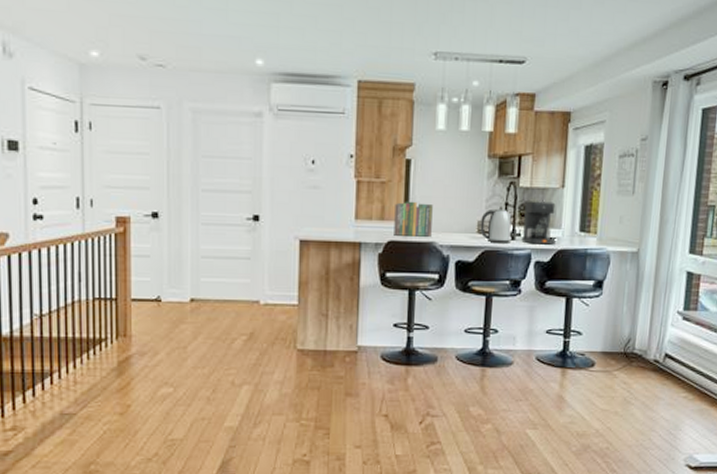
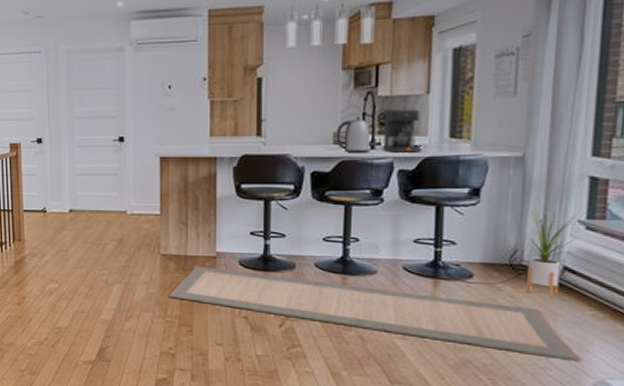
rug: none [303,361,676,440] -> present [168,266,581,362]
books: present [394,201,433,237] -> none [247,116,286,150]
house plant: none [633,298,676,383] -> present [521,206,577,299]

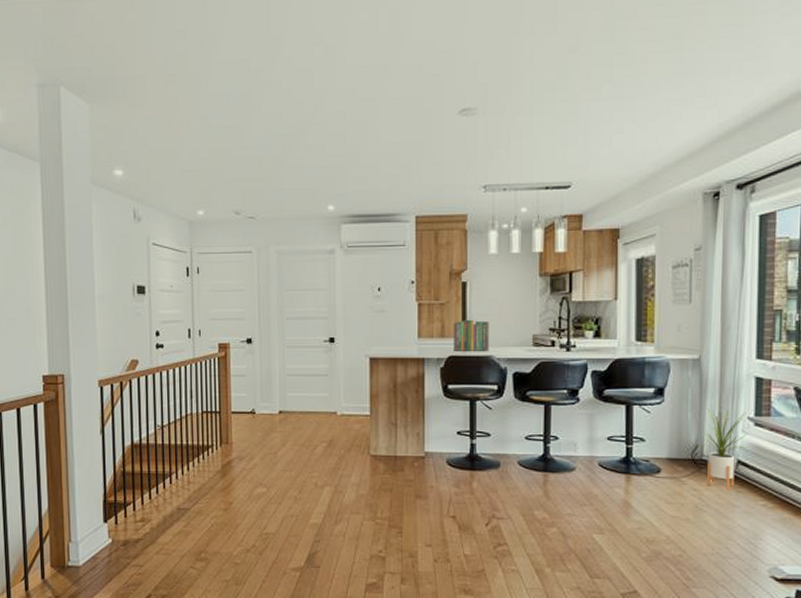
rug: present [168,266,581,362] -> none [378,466,757,549]
books: none [247,116,286,150] -> present [454,319,489,351]
kettle: present [336,119,371,153] -> none [535,322,566,355]
coffee maker: present [382,109,422,153] -> none [577,314,612,355]

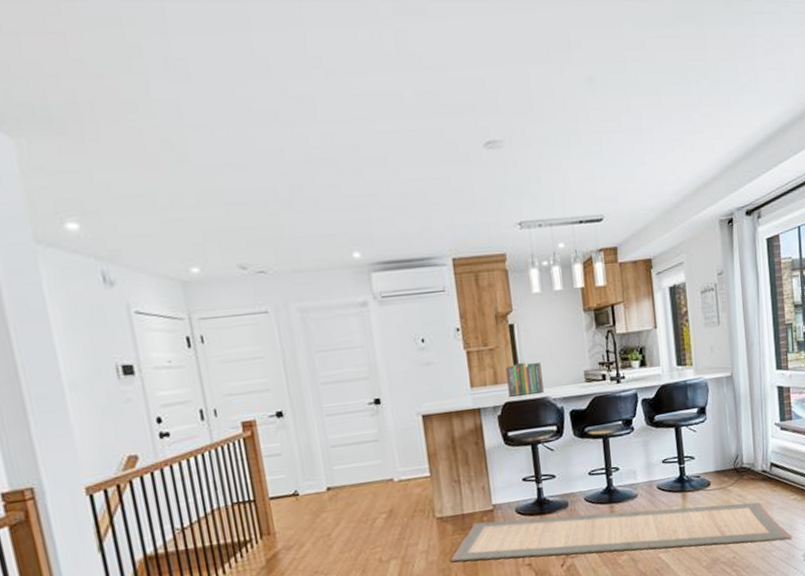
rug: none [378,466,757,549] -> present [449,502,792,563]
house plant: present [701,404,748,491] -> none [740,415,778,492]

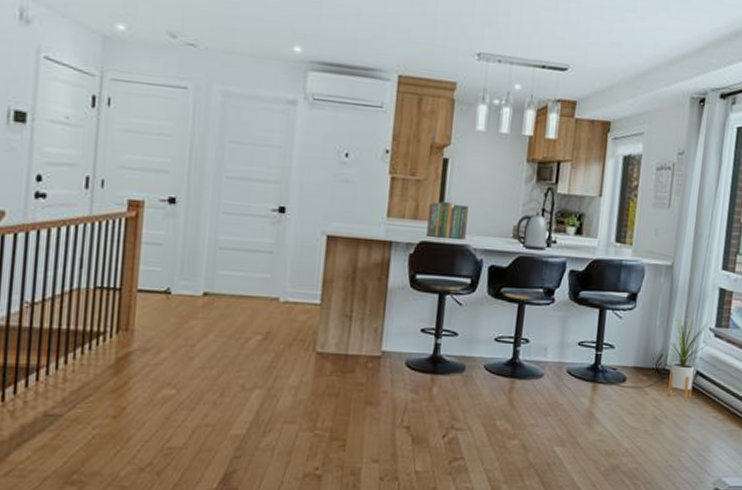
rug: present [449,502,792,563] -> none [319,367,705,462]
kettle: none [586,356,617,389] -> present [515,214,549,250]
house plant: none [740,415,778,492] -> present [666,313,708,402]

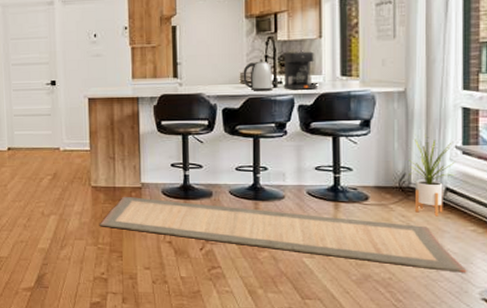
rug: none [319,367,705,462] -> present [99,196,467,273]
books: present [426,201,469,239] -> none [165,60,199,90]
coffee maker: none [557,208,593,254] -> present [283,51,317,90]

